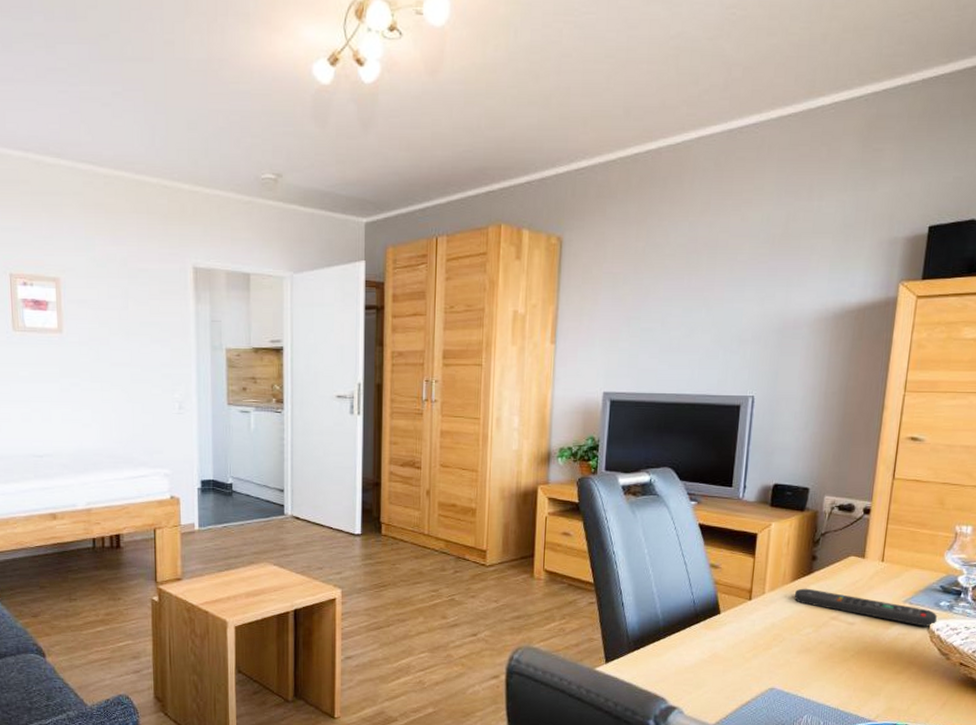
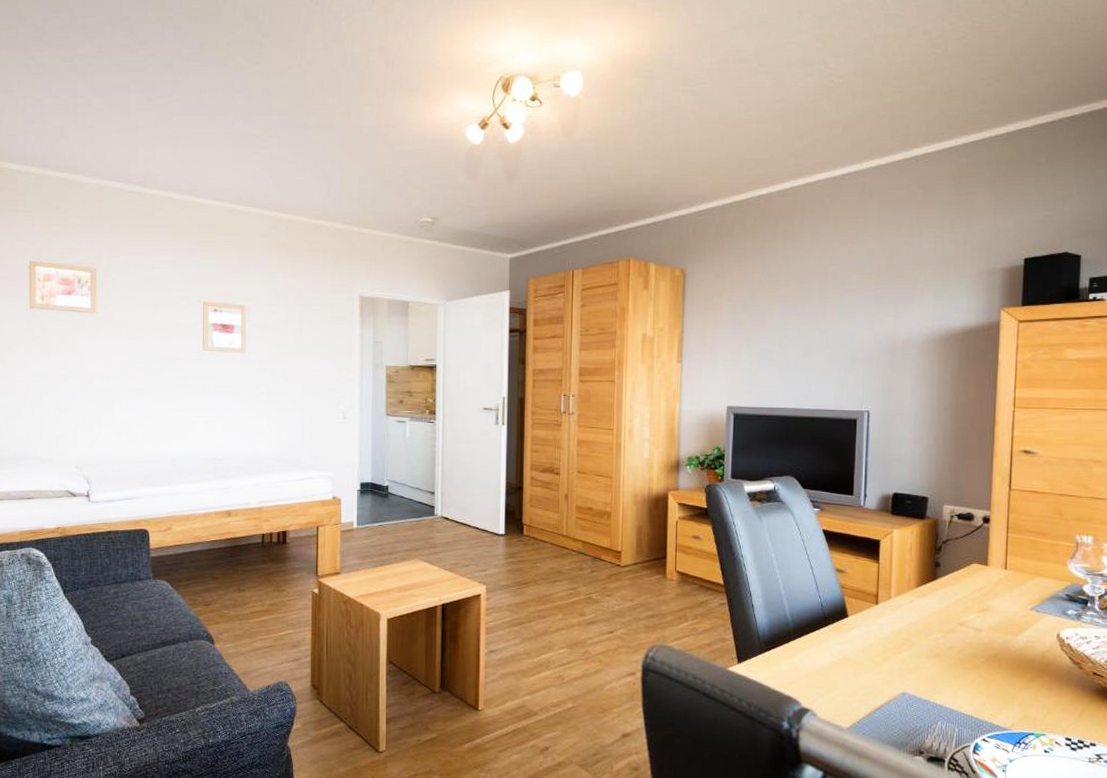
remote control: present [795,588,937,627] -> none [921,594,1065,635]

